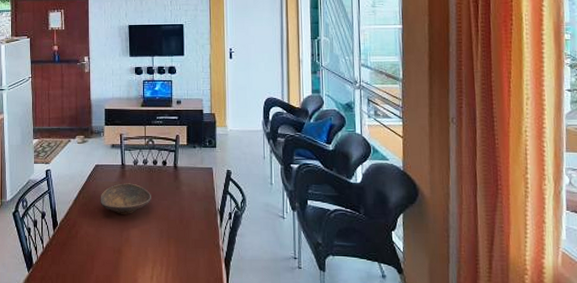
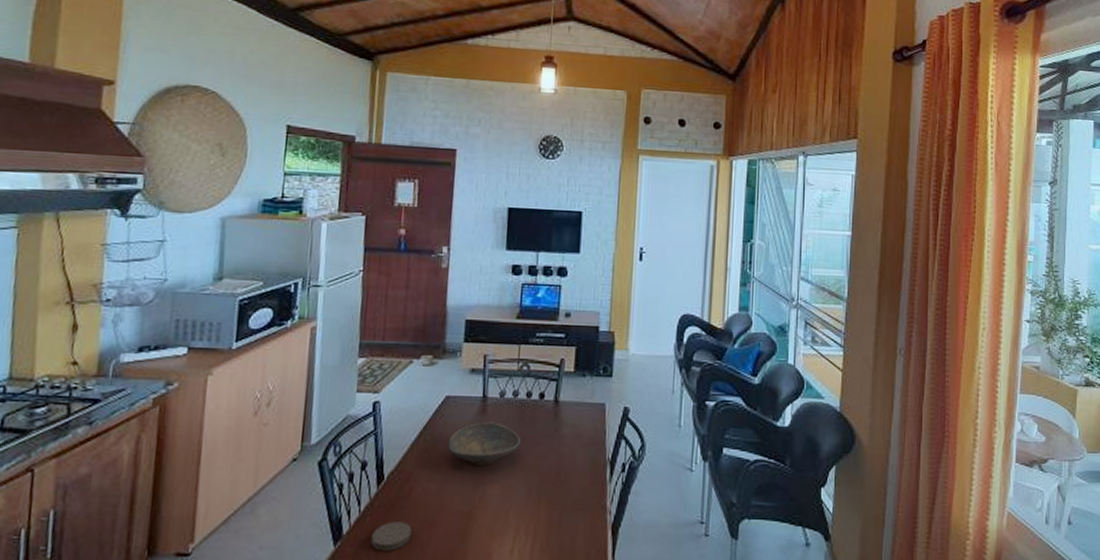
coaster: none [52,255,80,276] -> present [371,522,412,551]

